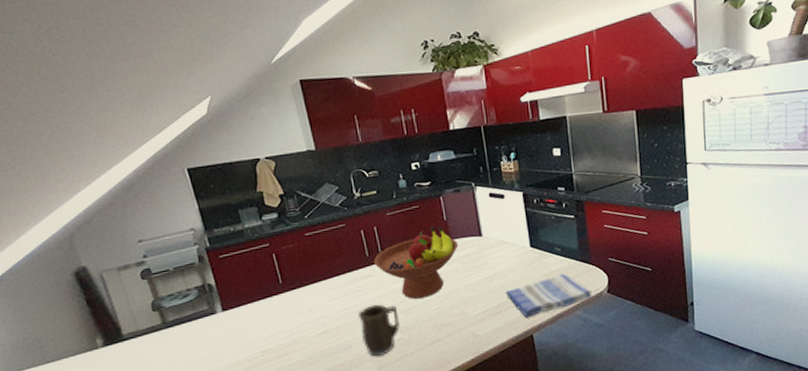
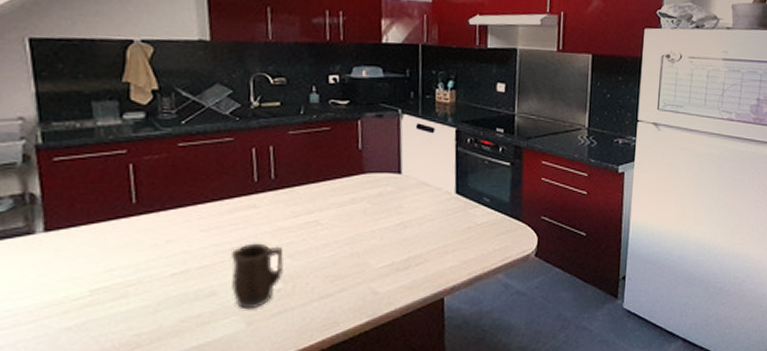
fruit bowl: present [373,226,459,299] -> none [262,154,372,241]
dish towel: present [505,273,593,317] -> none [418,228,518,276]

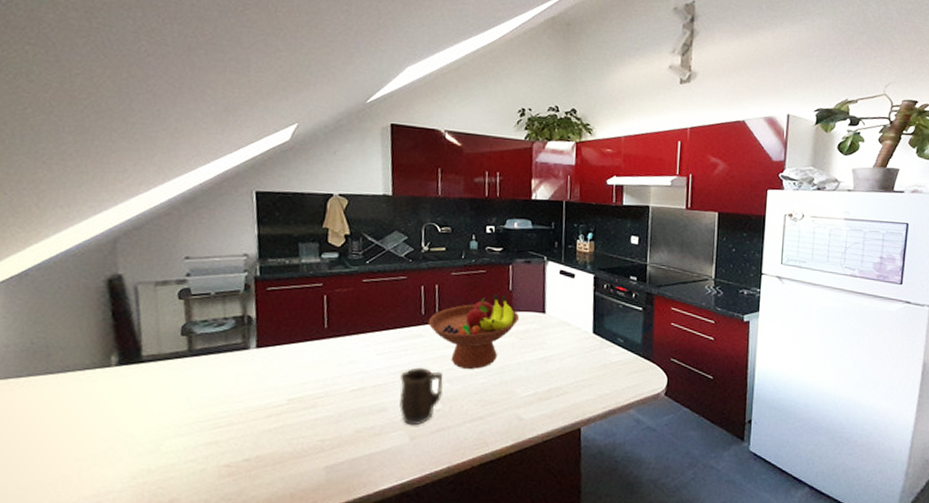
fruit bowl: none [262,154,372,241] -> present [428,294,520,369]

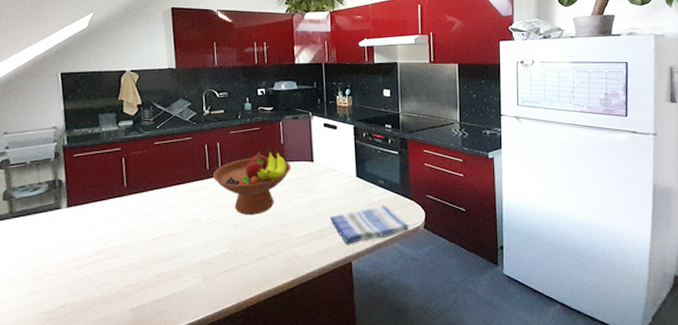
mug: present [399,367,443,426] -> none [192,216,229,268]
dish towel: none [558,366,649,408] -> present [329,205,410,244]

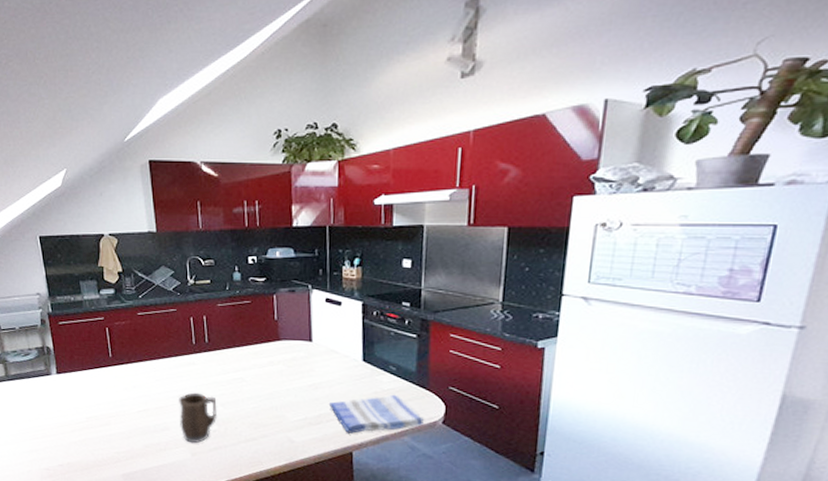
mug: none [192,216,229,268] -> present [179,392,217,444]
fruit bowl: present [212,148,292,215] -> none [199,324,287,394]

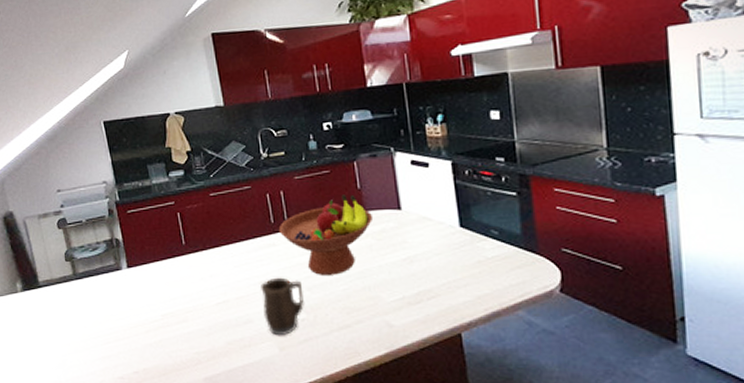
fruit bowl: none [199,324,287,394] -> present [278,194,374,275]
dish towel: present [328,394,425,434] -> none [427,262,540,311]

